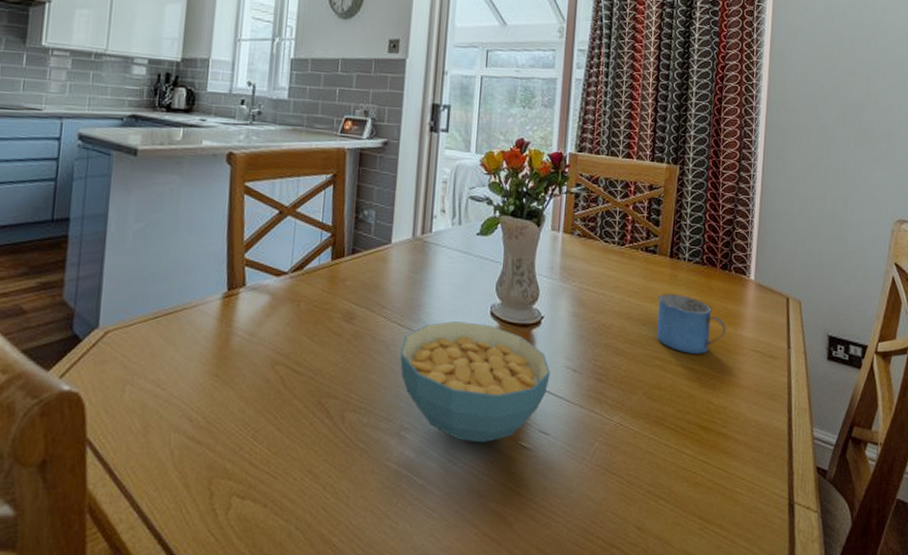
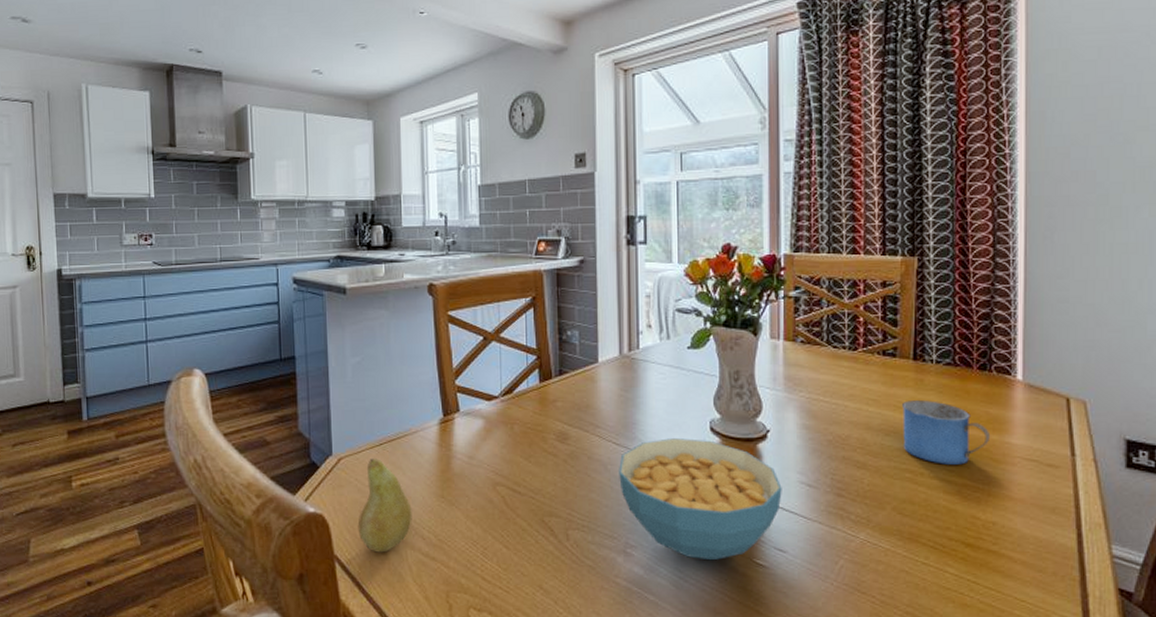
fruit: none [117,332,182,436] -> present [357,458,412,553]

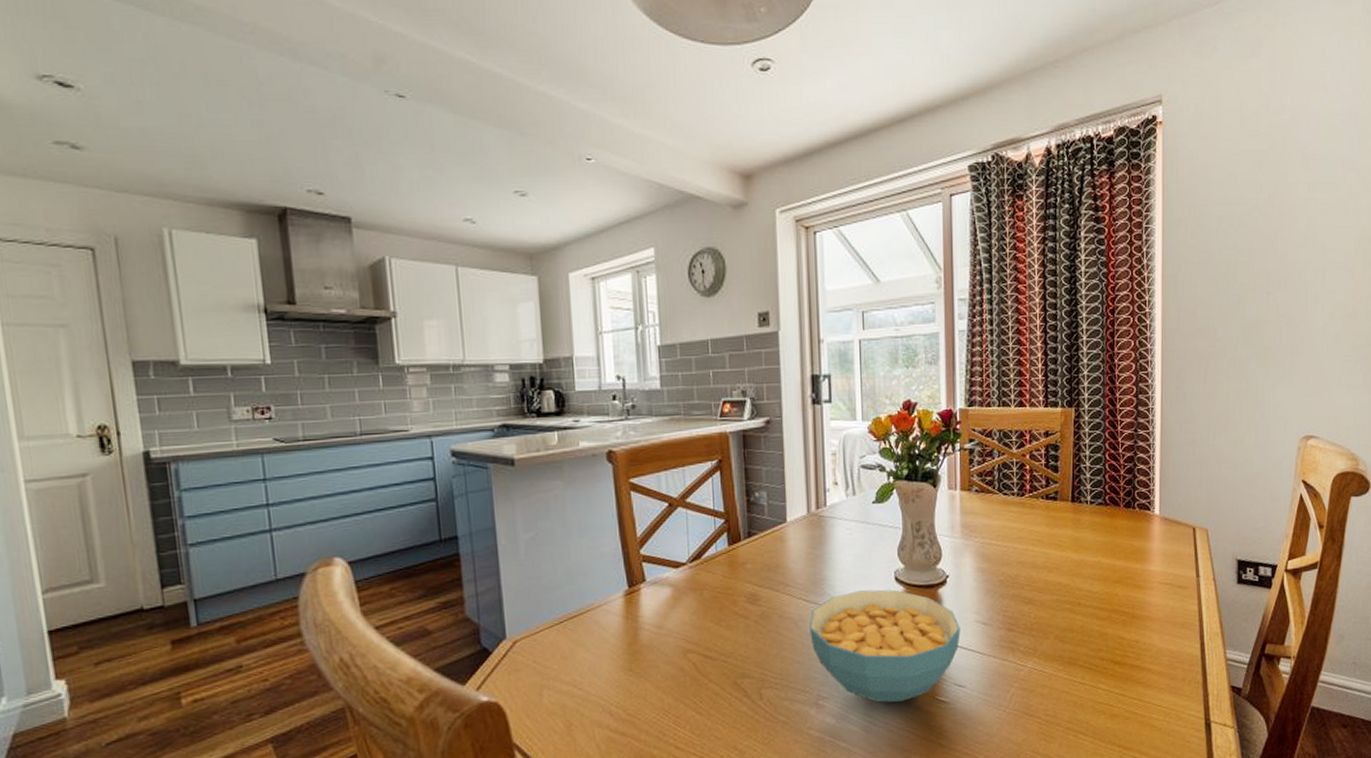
fruit: present [357,458,412,553] -> none [538,637,599,735]
mug: present [902,400,991,465] -> none [1063,537,1134,594]

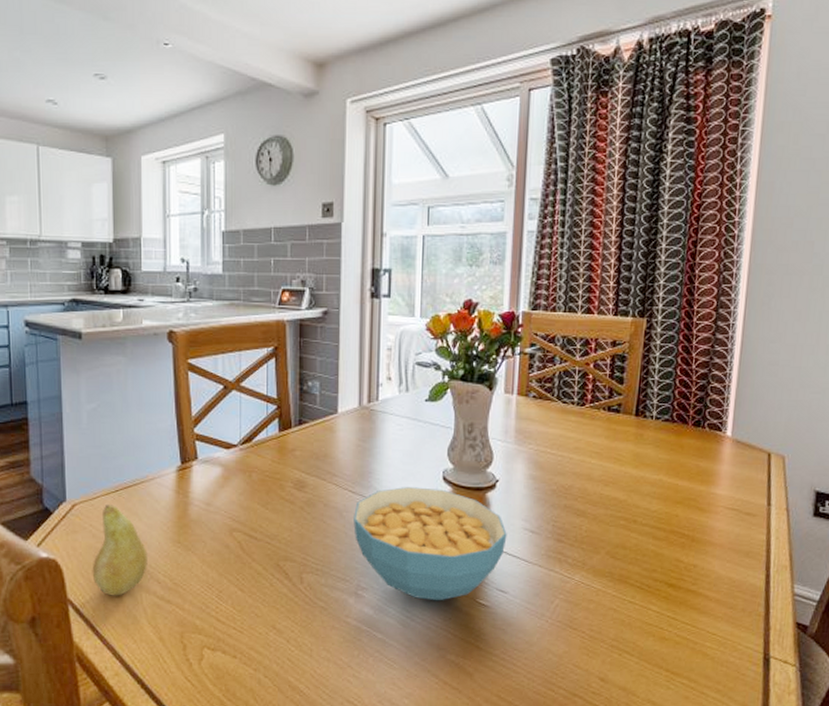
fruit: none [538,637,599,735] -> present [92,505,148,596]

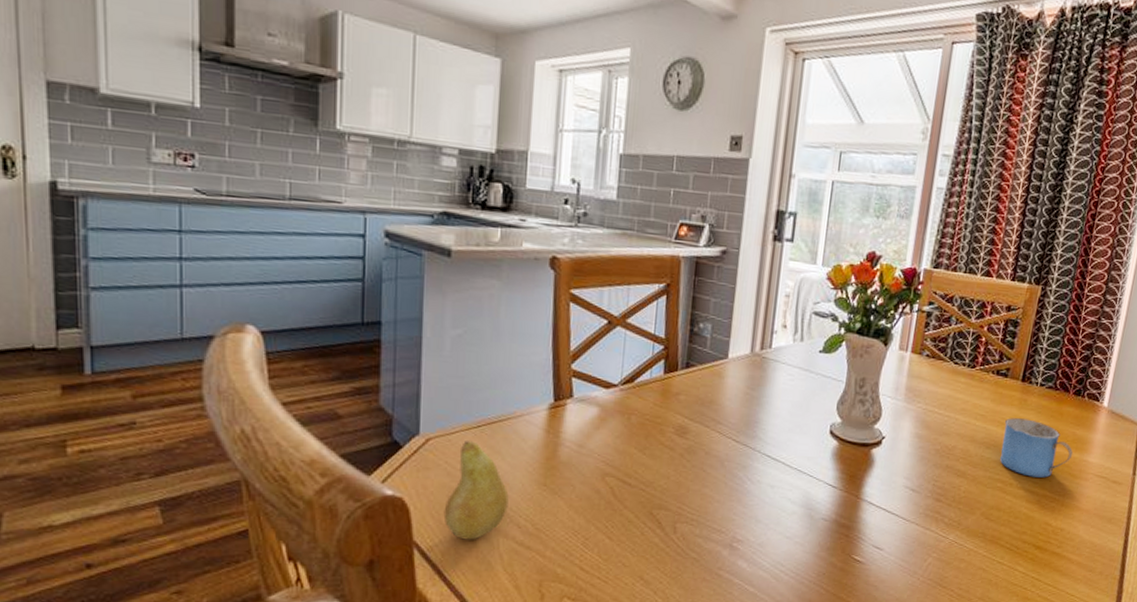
cereal bowl: present [353,487,507,601] -> none [734,439,888,556]
mug: none [620,454,699,513] -> present [999,418,1073,478]

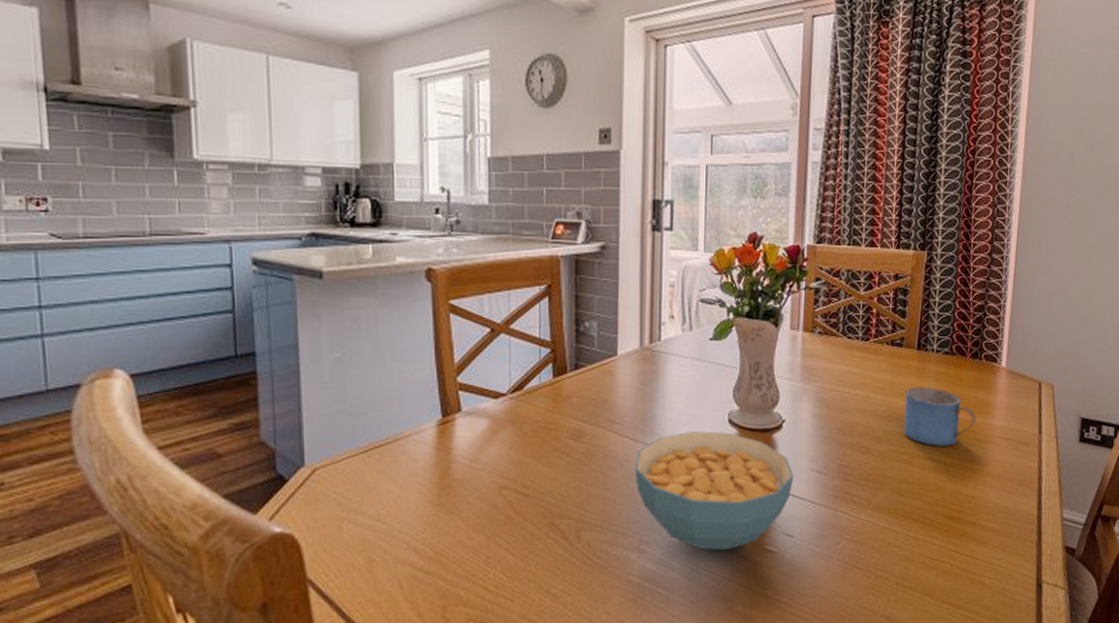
fruit: present [443,441,509,540] -> none [336,467,404,572]
cereal bowl: none [734,439,888,556] -> present [635,431,794,551]

